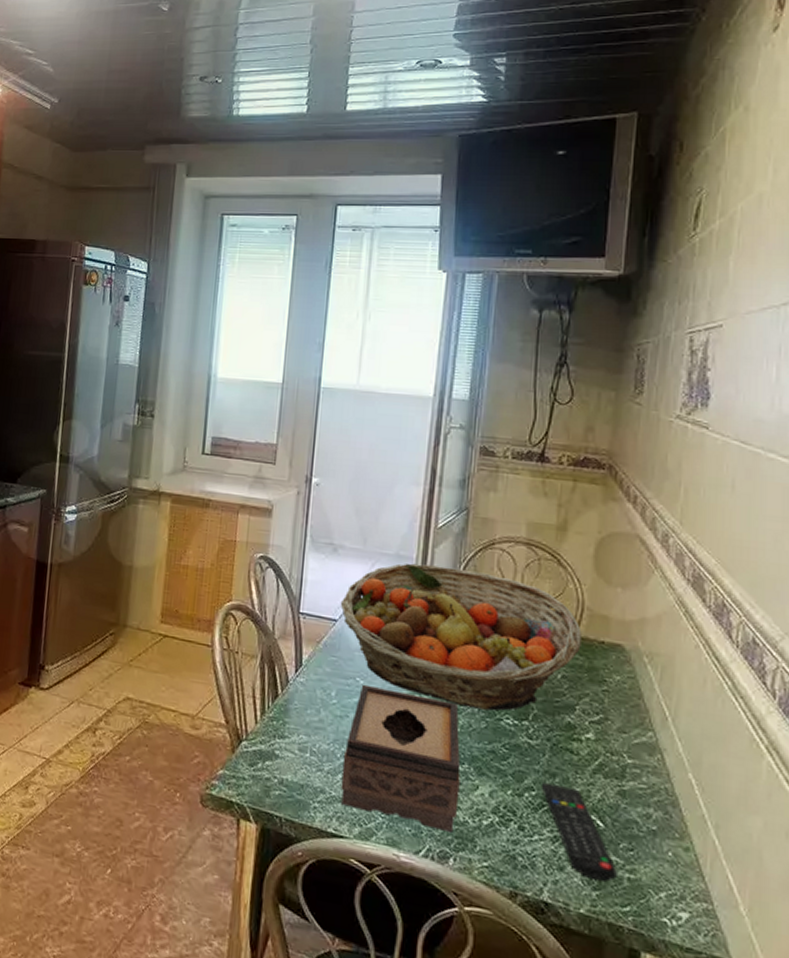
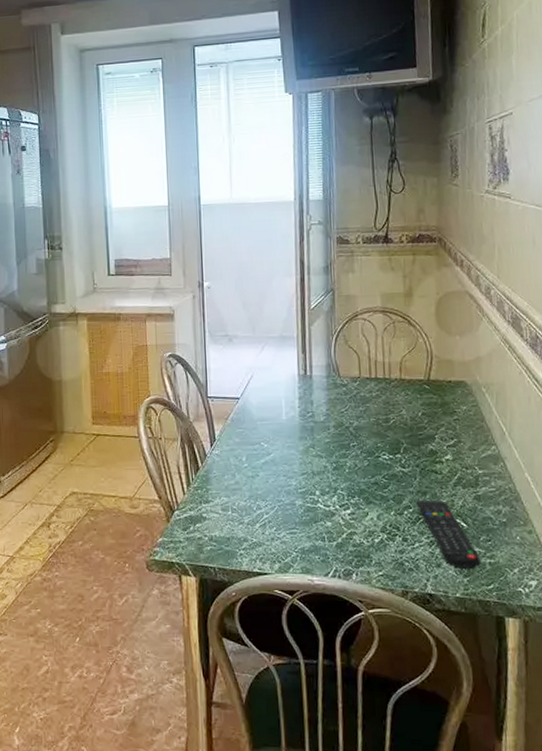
fruit basket: present [340,563,582,711] -> none [240,340,434,451]
tissue box: present [341,684,461,833] -> none [258,447,354,553]

